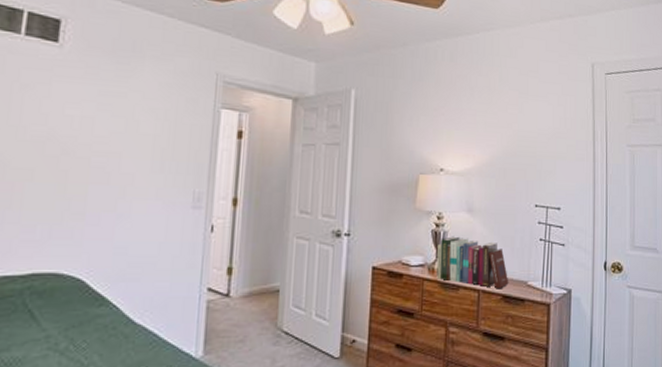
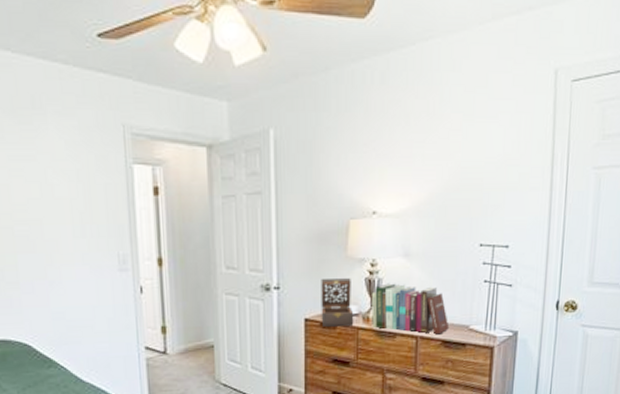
jewelry box: none [388,229,420,278] -> present [321,278,354,328]

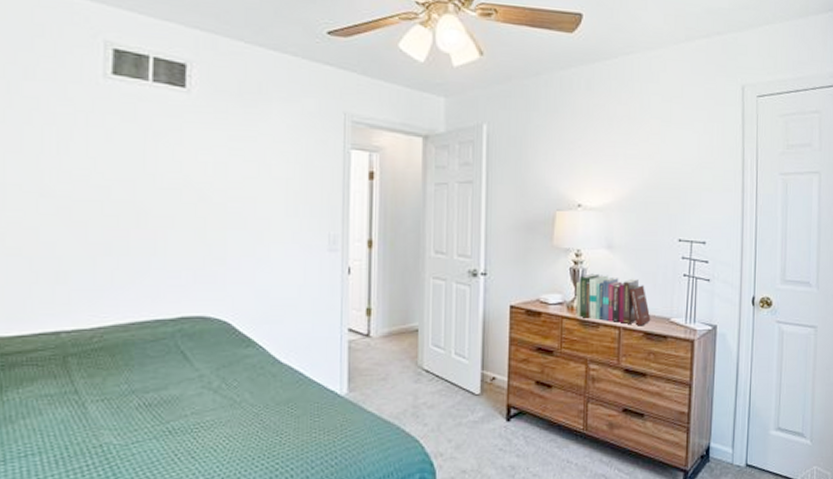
jewelry box: present [321,278,354,328] -> none [526,267,559,316]

